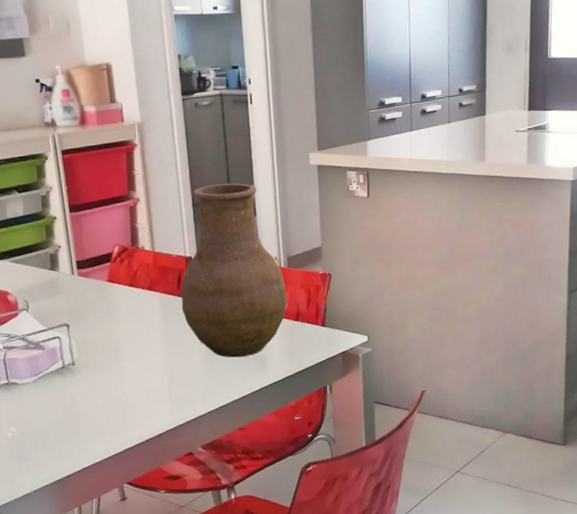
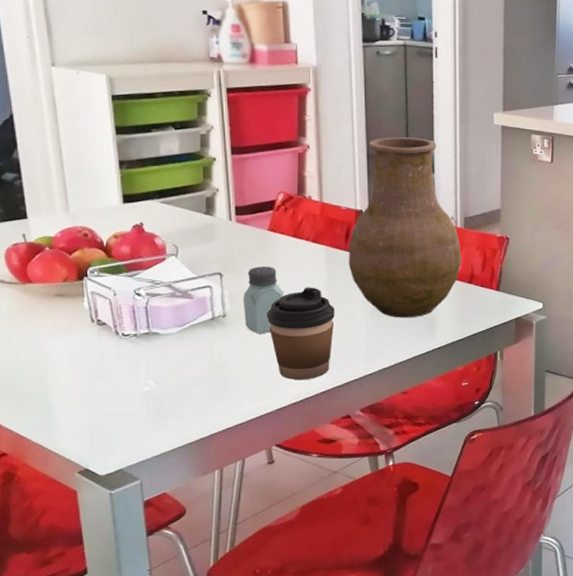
saltshaker: none [88,315,126,380] -> present [242,266,284,334]
coffee cup: none [111,332,173,421] -> present [267,287,335,380]

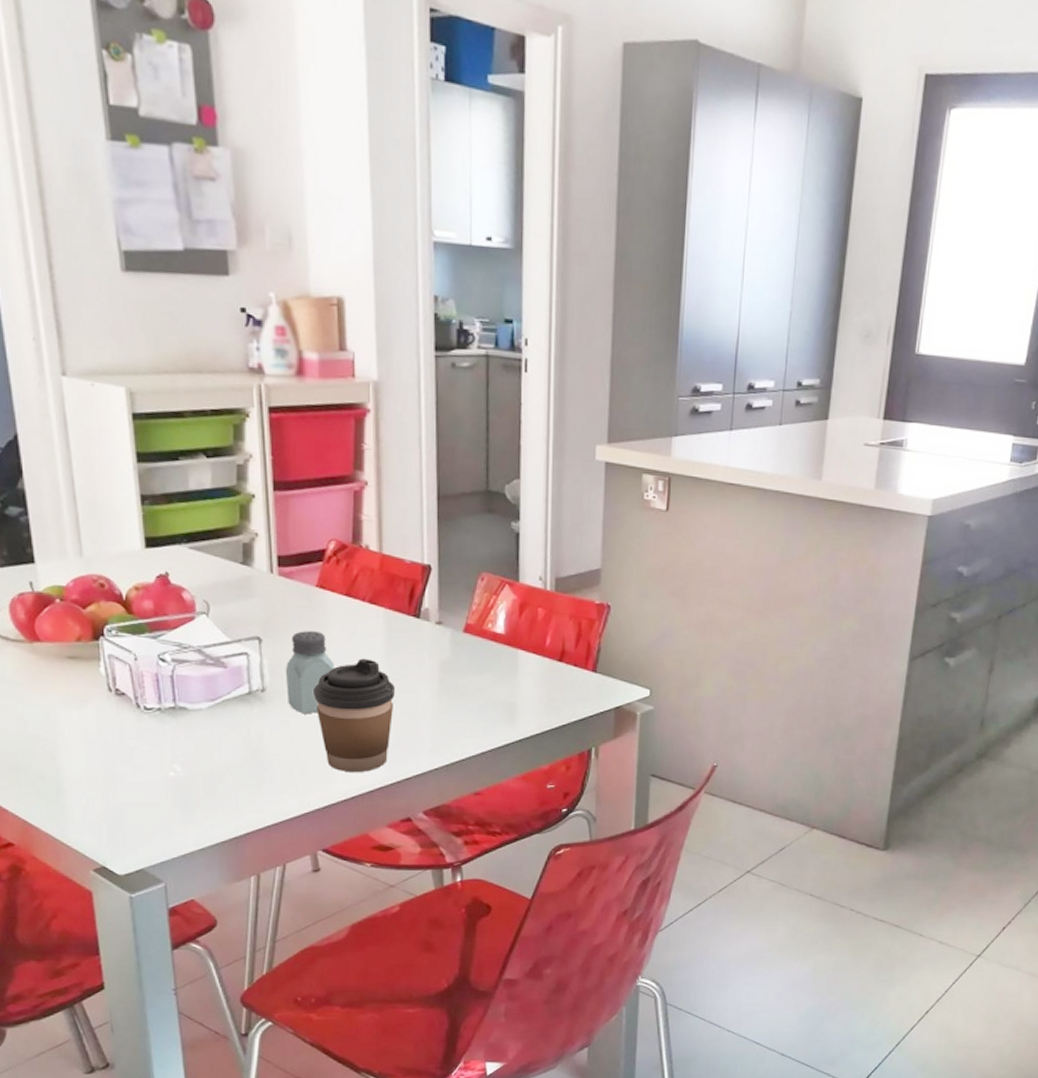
vase: present [348,137,461,318] -> none [412,473,551,702]

